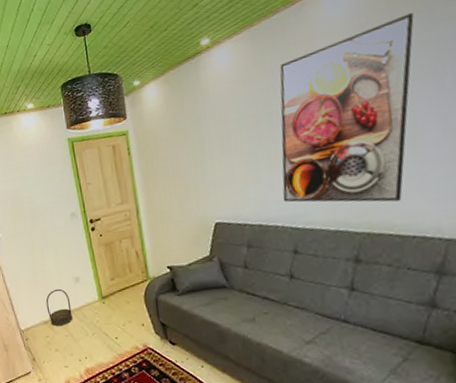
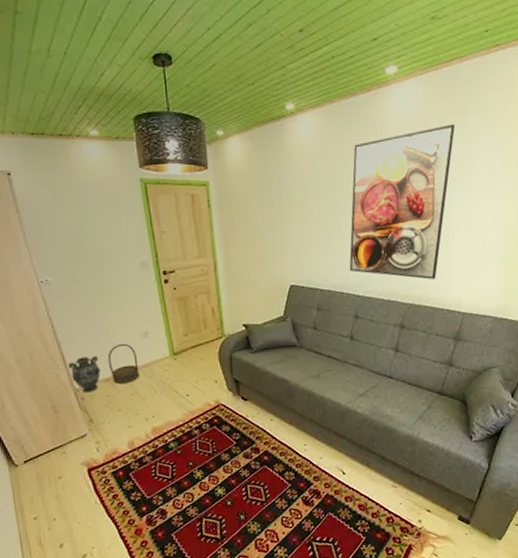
vase: none [14,301,41,334] -> present [67,356,101,393]

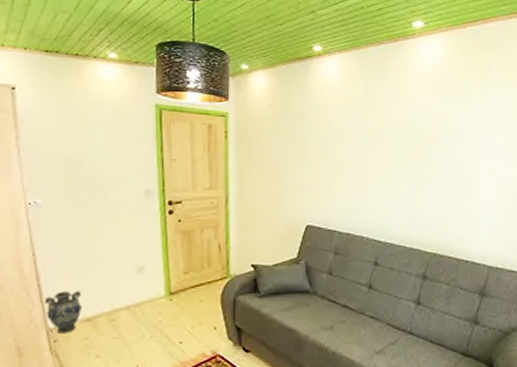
basket: present [107,343,140,384] -> none [92,278,128,325]
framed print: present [349,124,455,279] -> none [370,78,479,229]

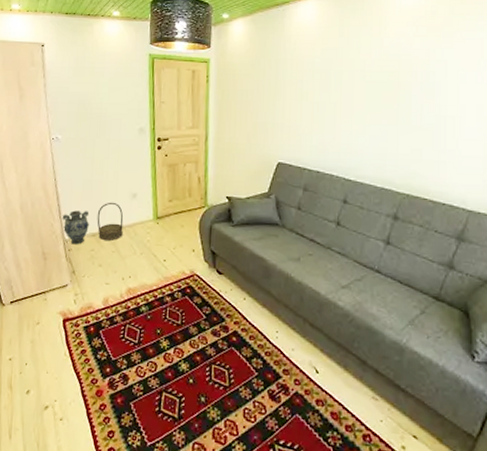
basket: none [92,278,128,325] -> present [97,202,124,240]

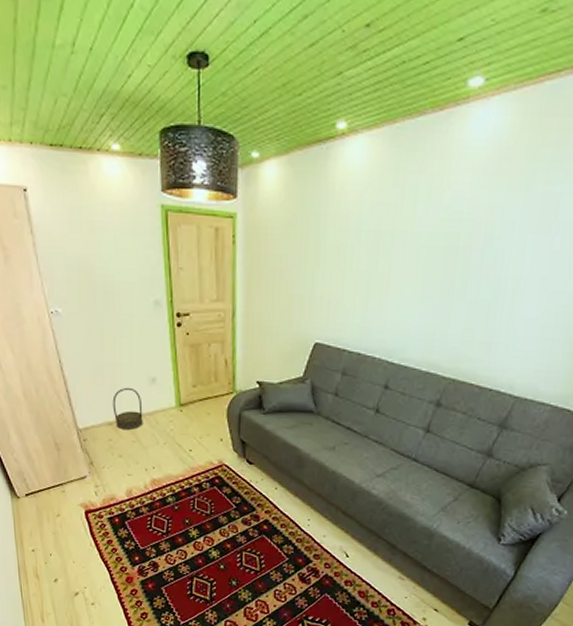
vase: present [62,210,90,245] -> none [72,397,104,435]

